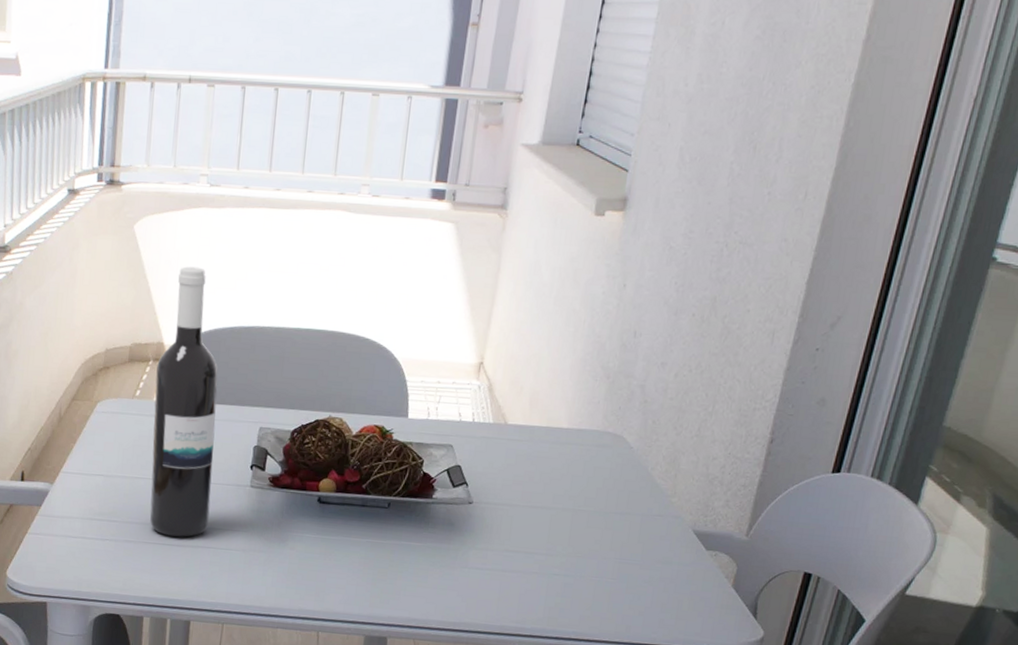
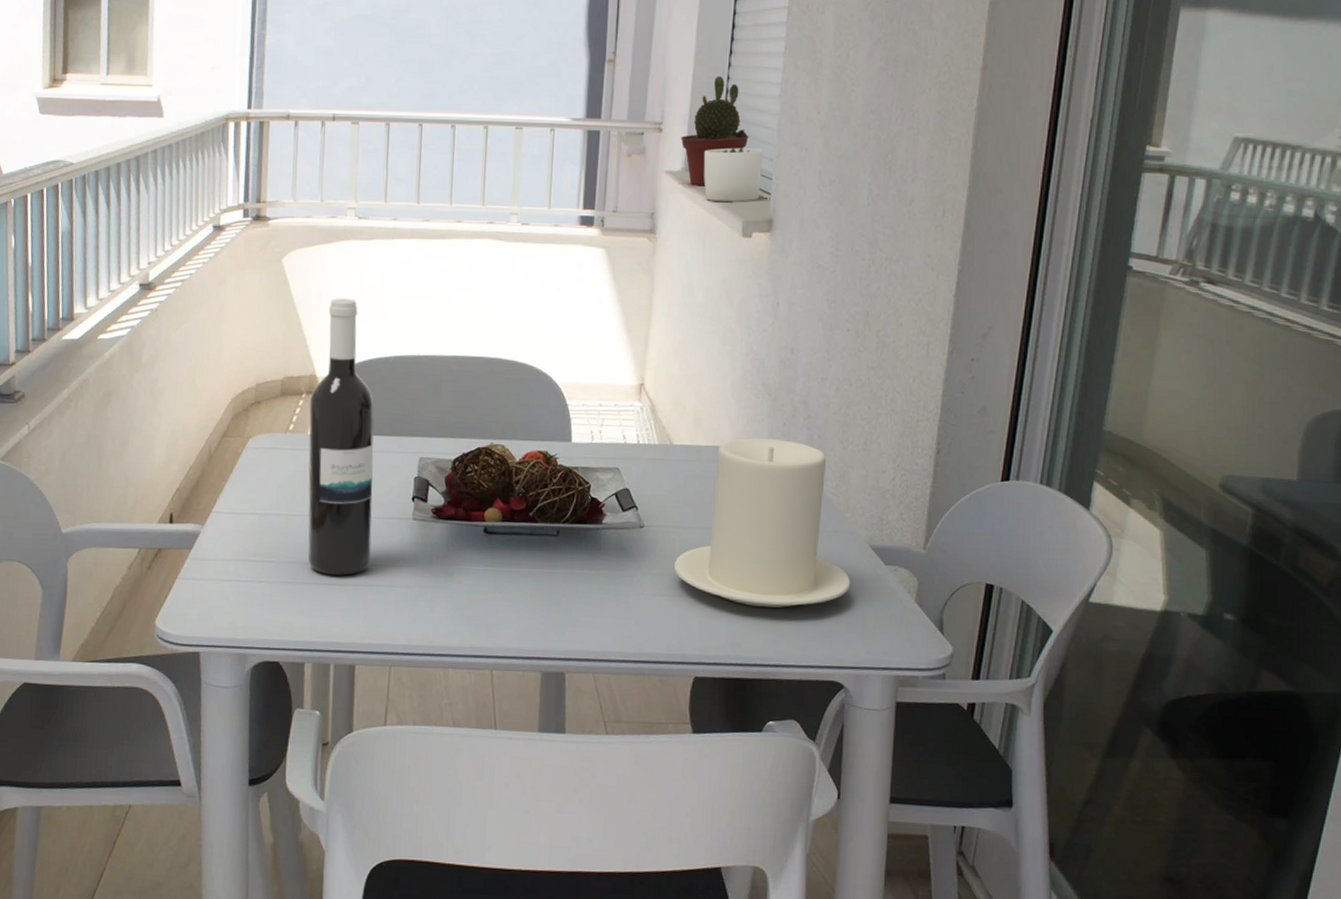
candle: none [498,420,671,586] -> present [673,437,851,608]
potted cactus: none [540,42,611,161] -> present [680,75,749,186]
planter: none [560,120,624,179] -> present [703,147,763,202]

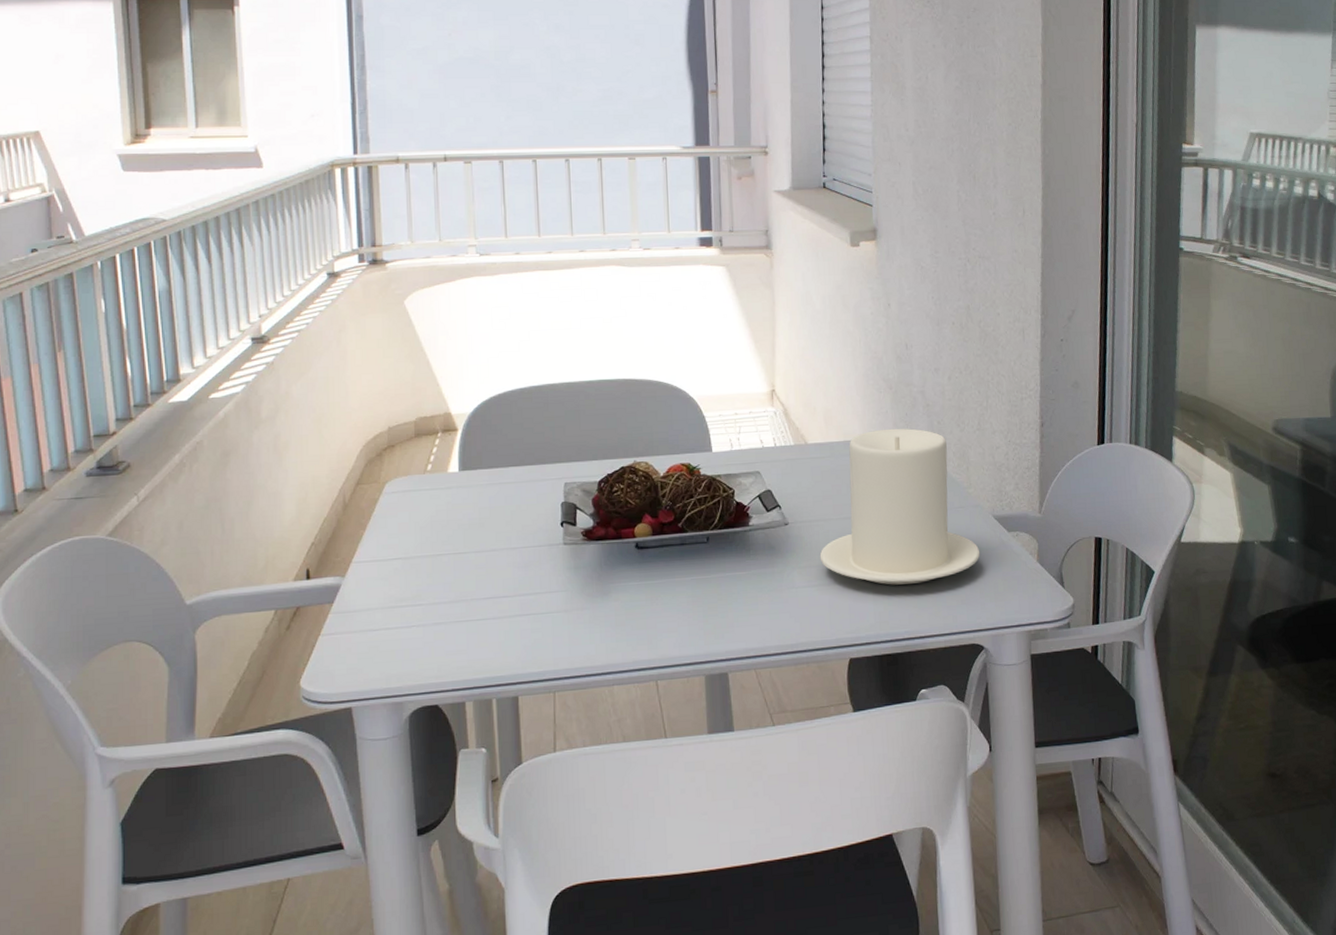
wine bottle: present [307,298,374,576] -> none [447,334,524,610]
potted cactus: present [680,75,749,186] -> none [785,100,848,203]
planter: present [703,147,763,202] -> none [808,165,863,216]

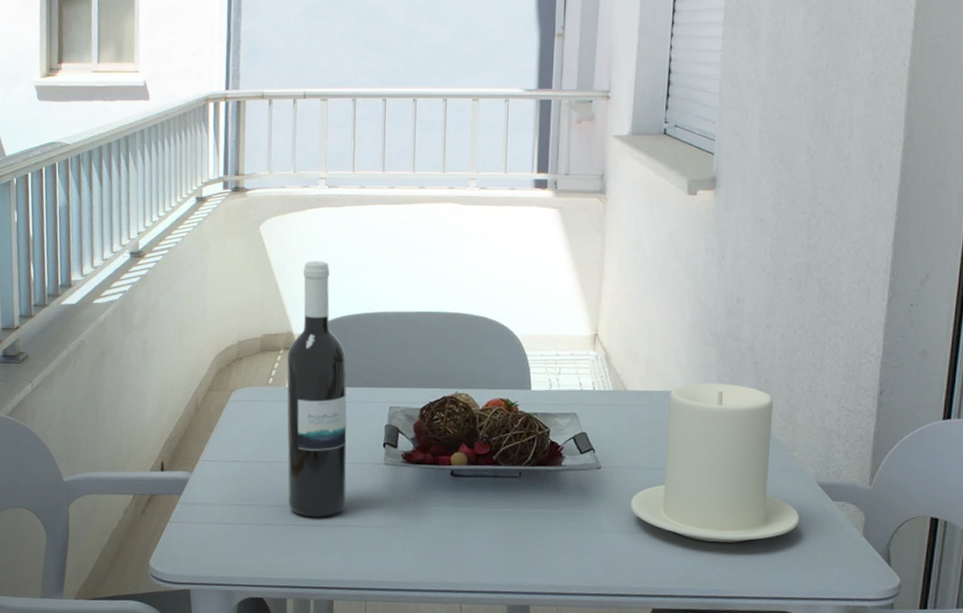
wine bottle: none [447,334,524,610] -> present [287,261,347,517]

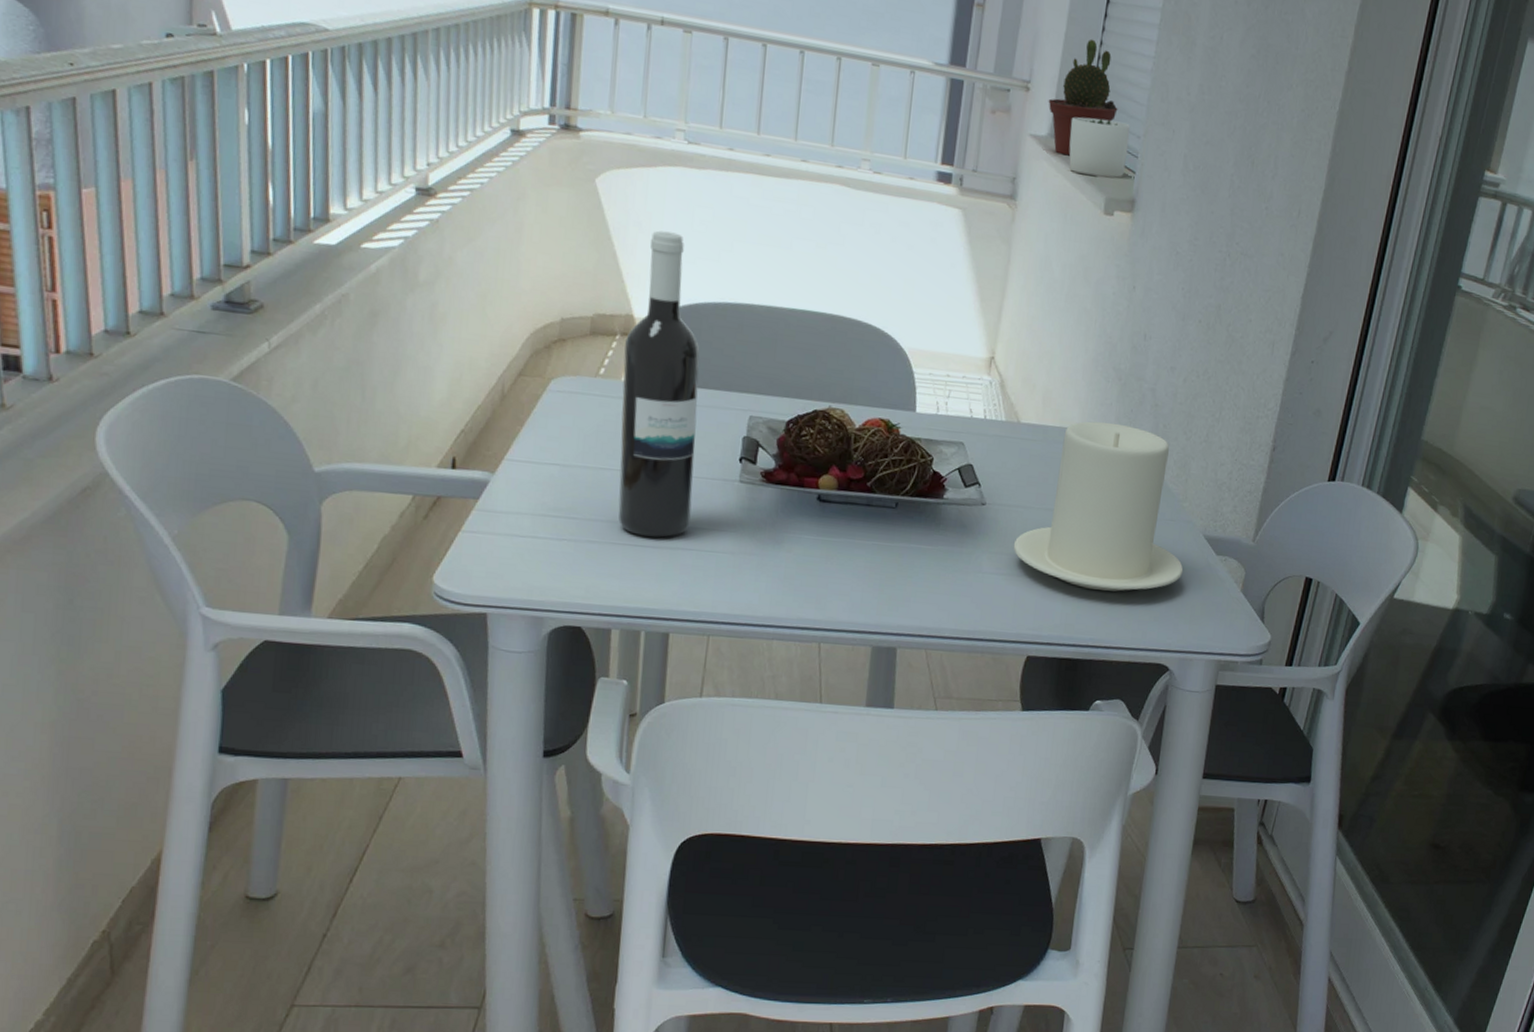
potted cactus: none [627,45,692,149] -> present [1048,39,1118,156]
planter: none [649,112,706,163] -> present [1069,117,1131,178]

